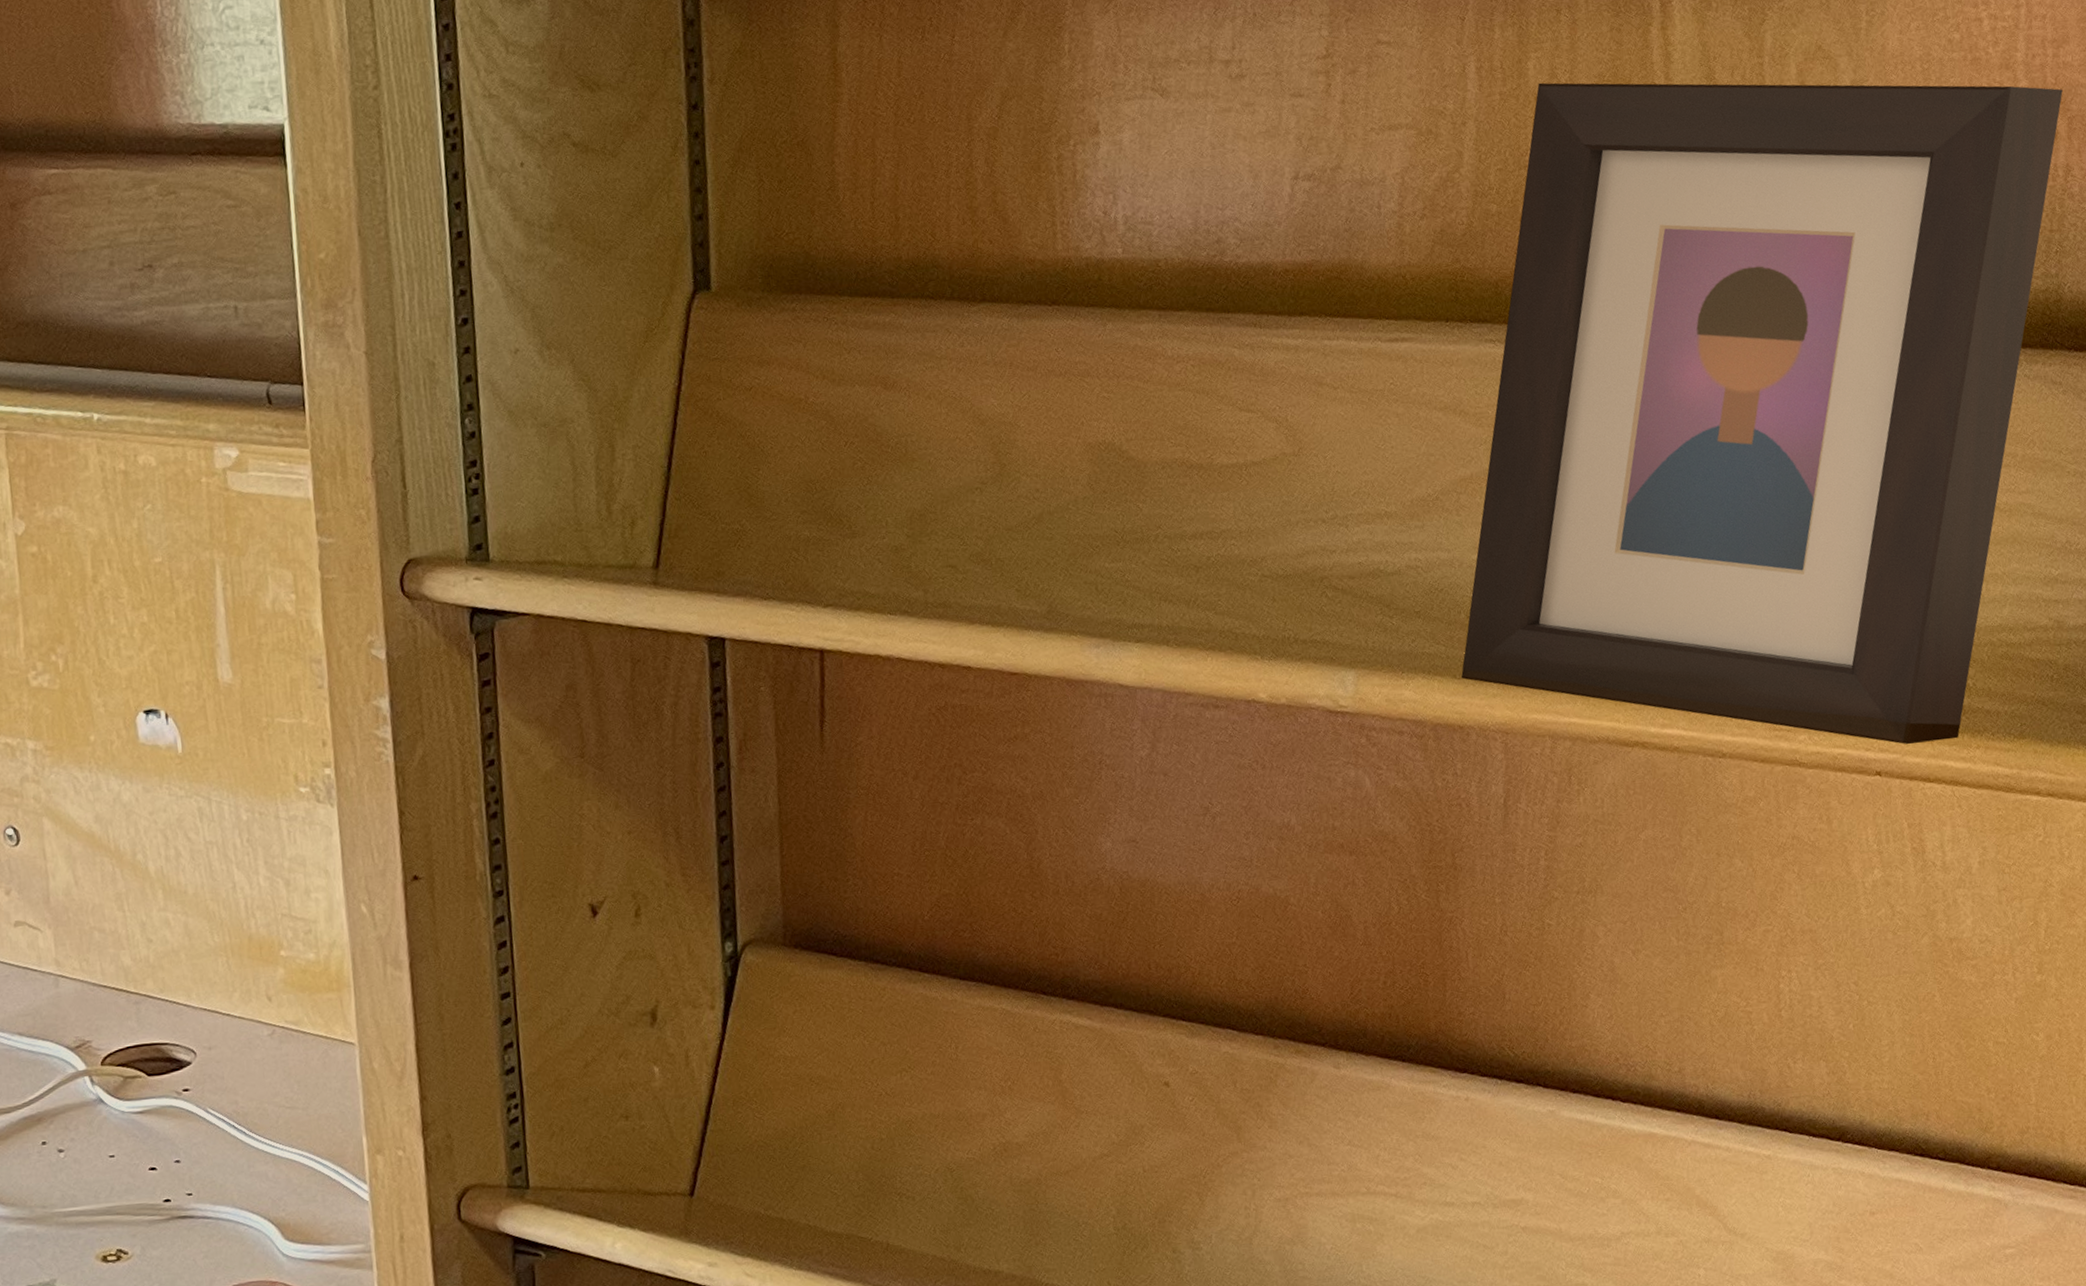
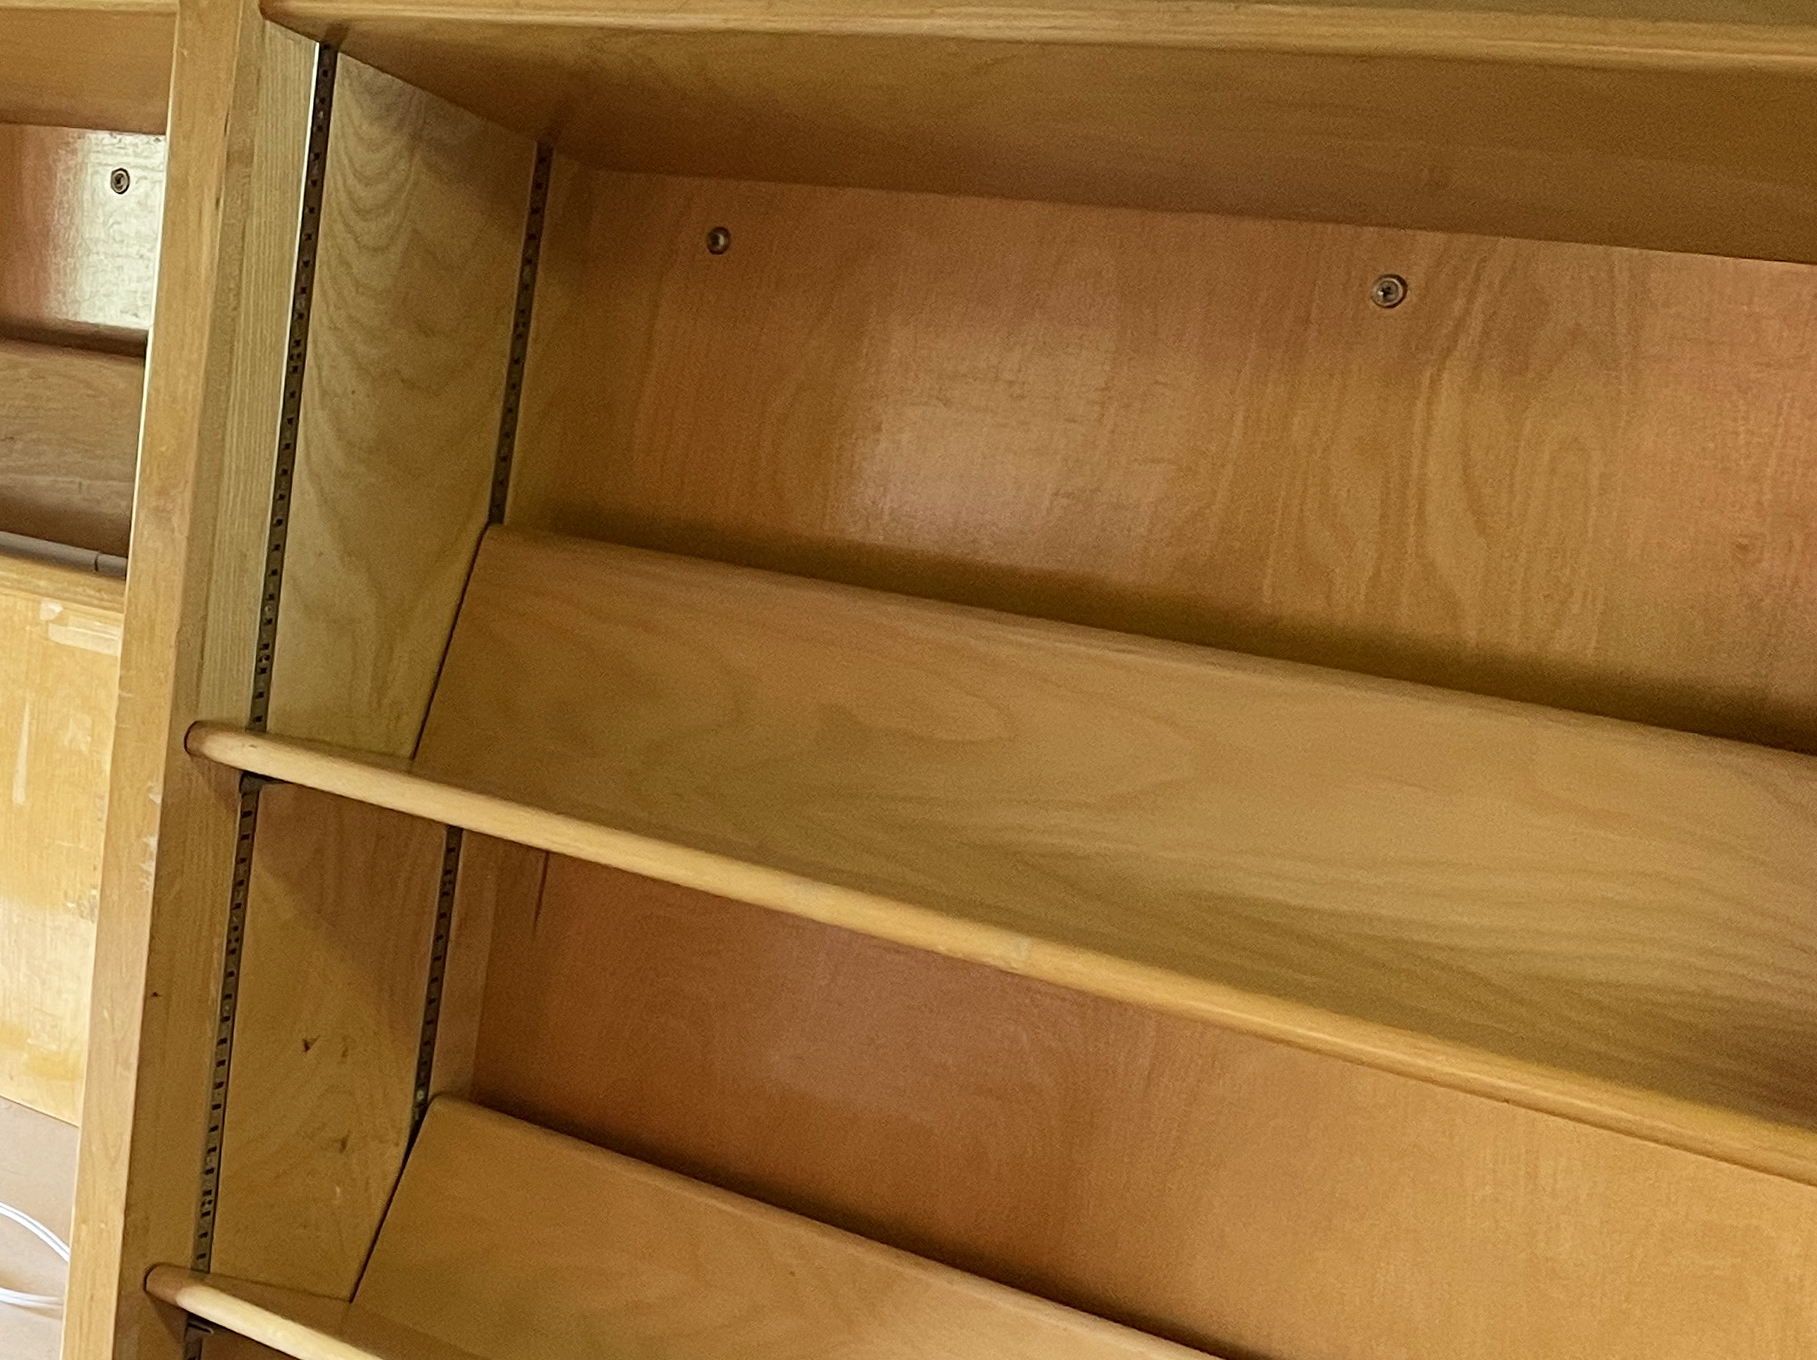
picture frame: present [1461,82,2063,745] -> none [1129,438,1805,1081]

